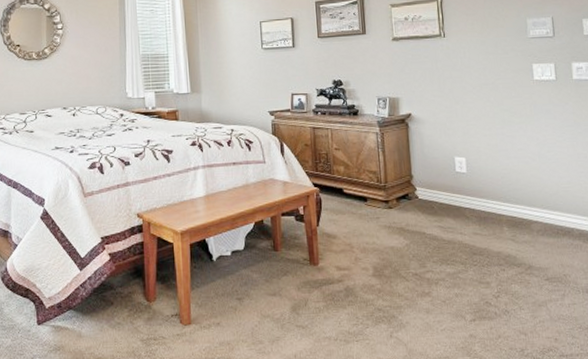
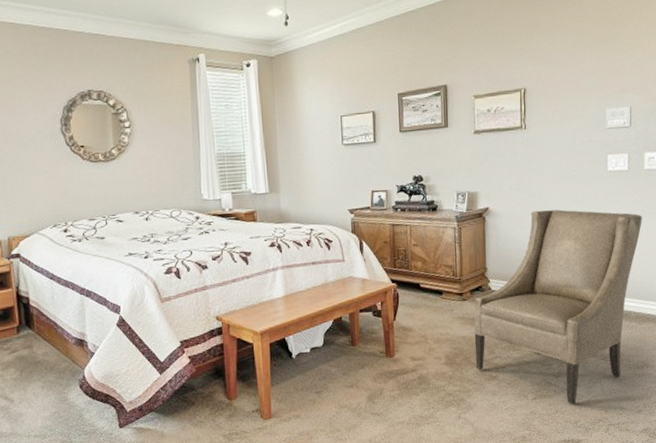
armchair: none [401,118,576,330] -> present [474,209,642,405]

